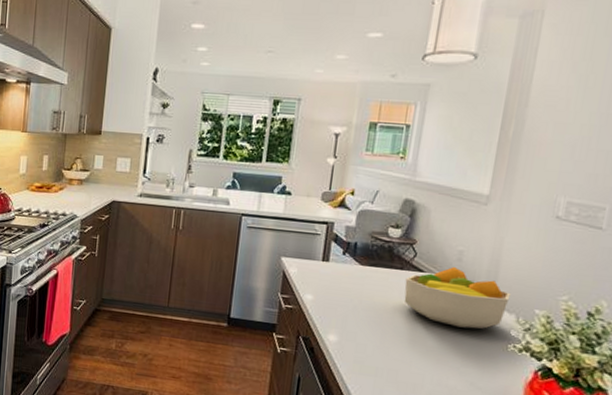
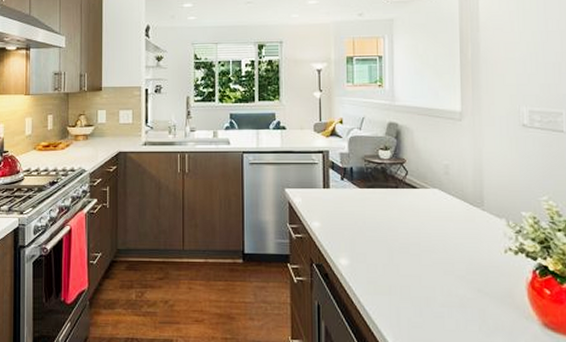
fruit bowl: present [404,266,511,329] -> none [402,180,498,237]

